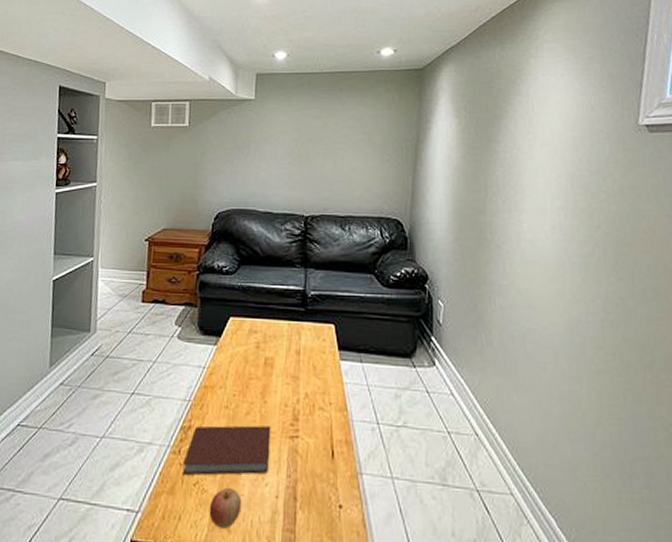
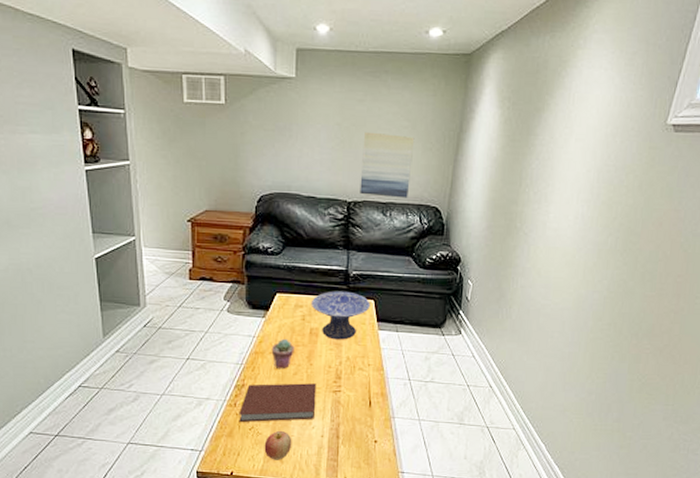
potted succulent: none [222,370,247,408] -> present [271,338,294,370]
decorative bowl: none [266,314,331,372] -> present [311,291,371,340]
wall art: none [317,146,371,211] -> present [360,131,415,198]

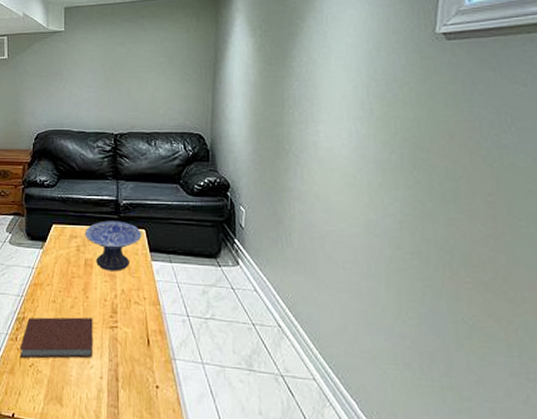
apple: present [264,430,292,460] -> none [44,368,71,403]
potted succulent: present [271,338,294,370] -> none [49,270,71,302]
wall art: present [360,131,415,198] -> none [124,69,173,128]

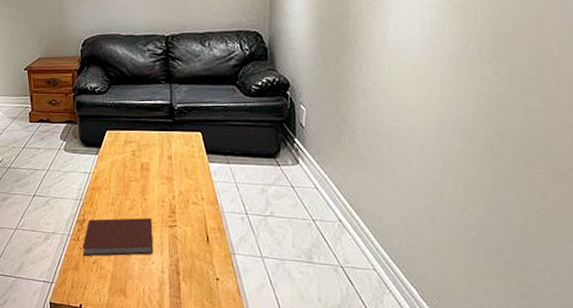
decorative bowl: present [84,221,142,271] -> none [139,124,198,174]

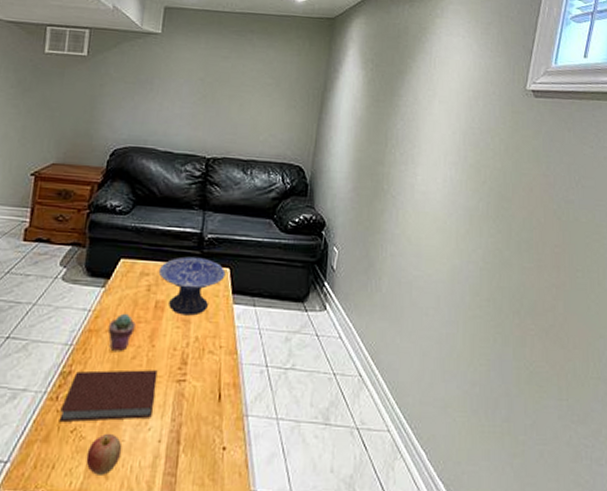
potted succulent: none [106,174,128,205] -> present [107,313,136,352]
apple: none [108,265,134,295] -> present [86,433,123,475]
decorative bowl: none [139,124,198,174] -> present [158,256,226,316]

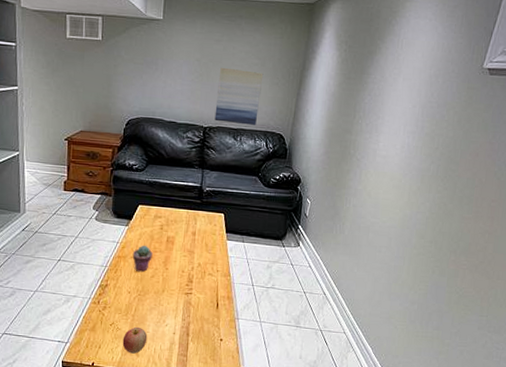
book: present [59,370,158,422] -> none [101,284,171,319]
decorative bowl: present [158,256,226,316] -> none [168,204,221,248]
wall art: none [220,87,279,156] -> present [214,67,264,126]

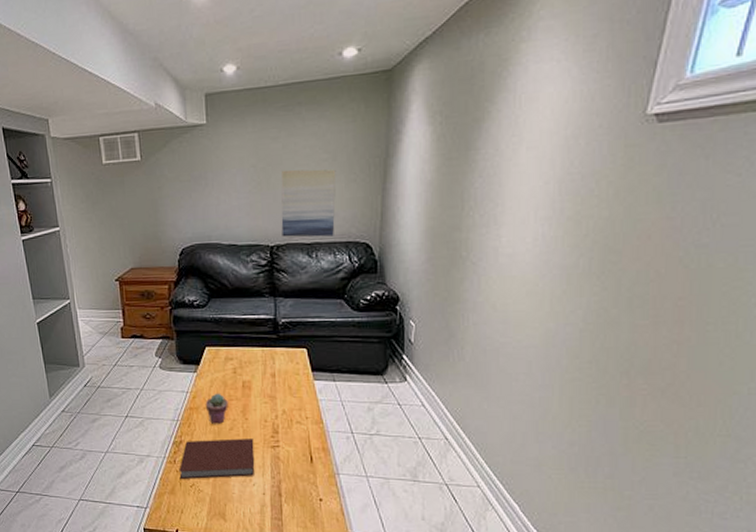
book: none [101,284,171,319] -> present [179,439,255,479]
apple: present [122,326,148,354] -> none [206,487,234,519]

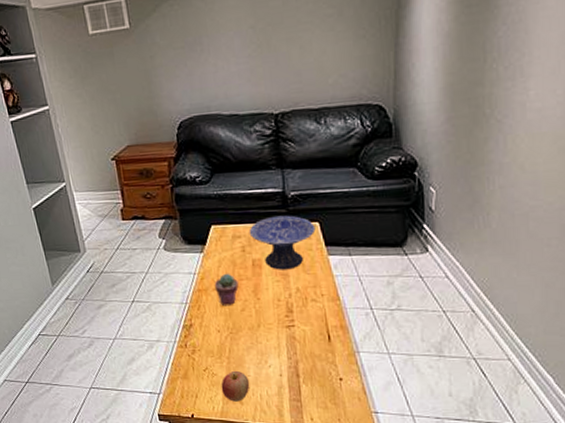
book: present [179,439,255,479] -> none [190,319,270,363]
apple: none [206,487,234,519] -> present [221,370,250,402]
decorative bowl: none [240,340,303,392] -> present [248,215,316,270]
wall art: present [281,169,336,237] -> none [283,25,344,104]

